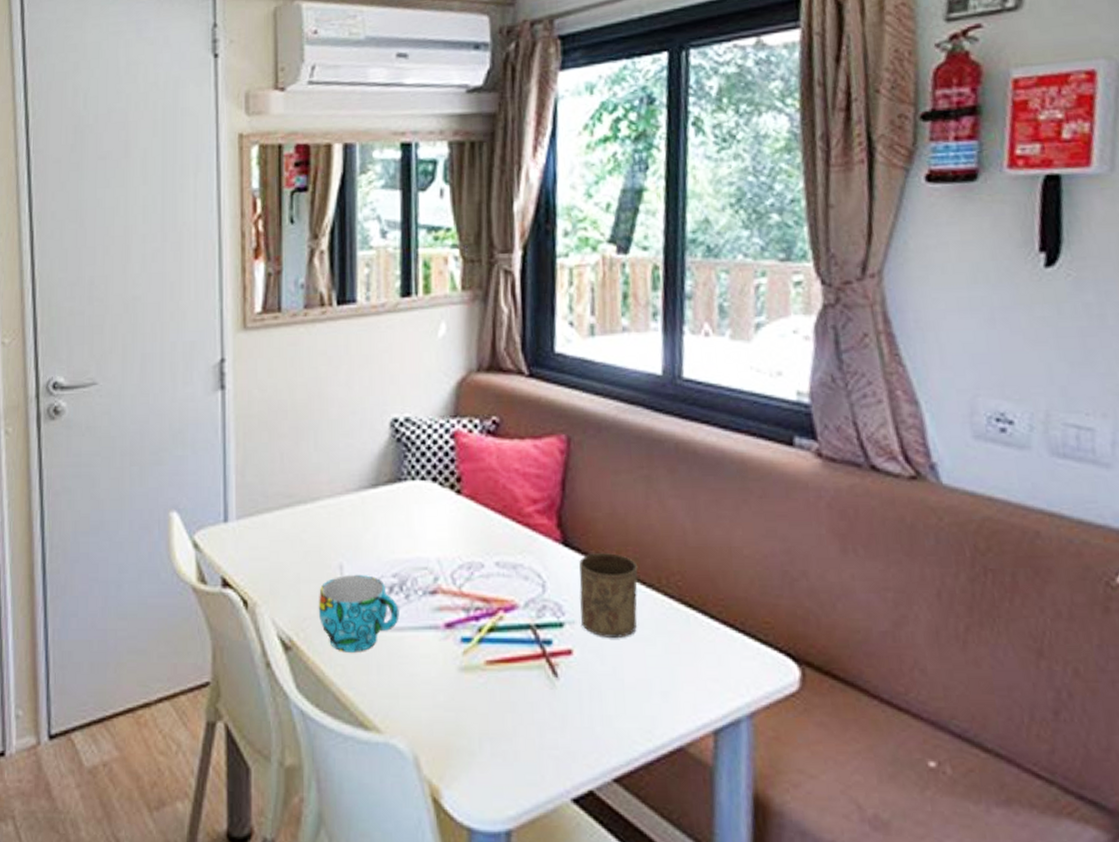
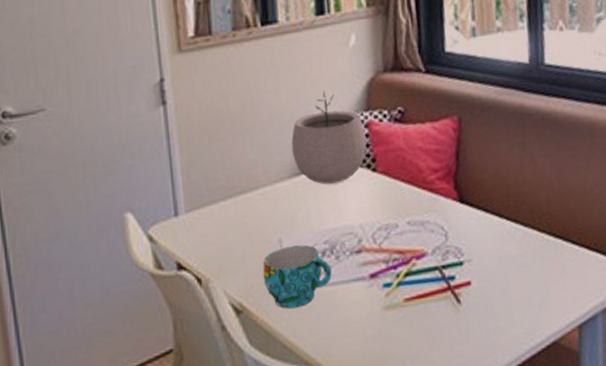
plant pot: none [362,389,452,503] -> present [291,91,367,184]
cup: present [579,553,638,638] -> none [473,204,519,269]

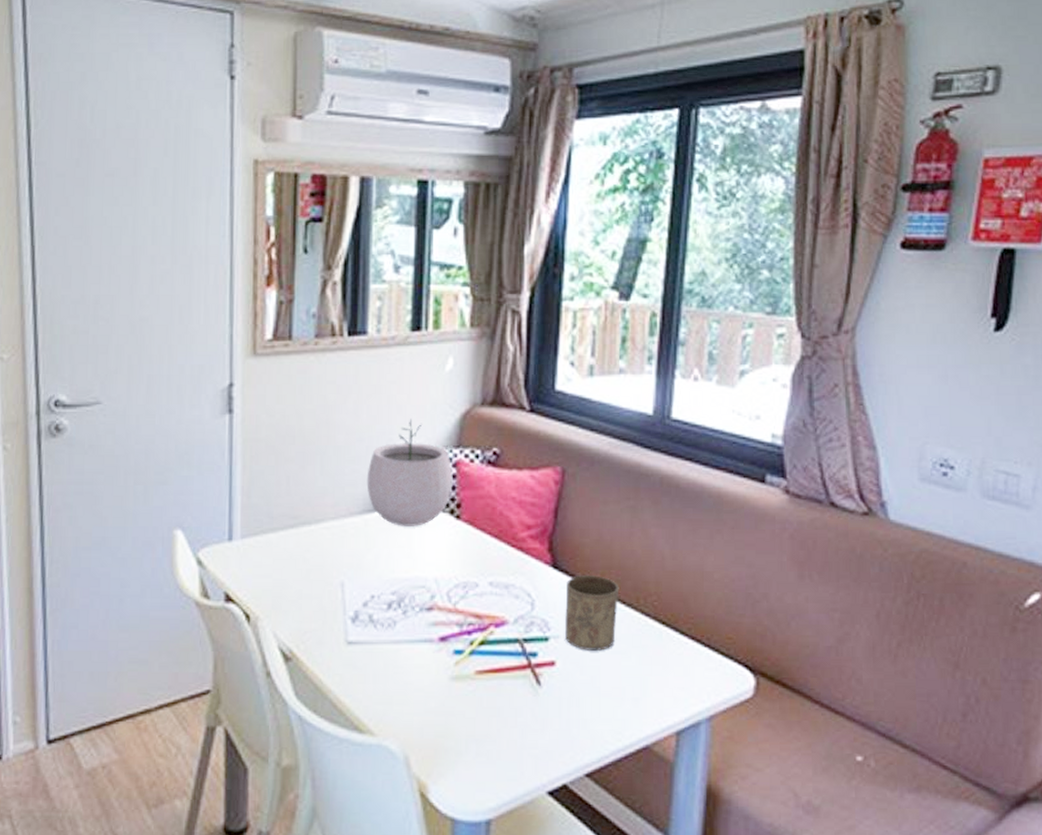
cup: present [262,245,332,309] -> none [318,591,397,663]
cup: none [473,204,519,269] -> present [565,575,619,651]

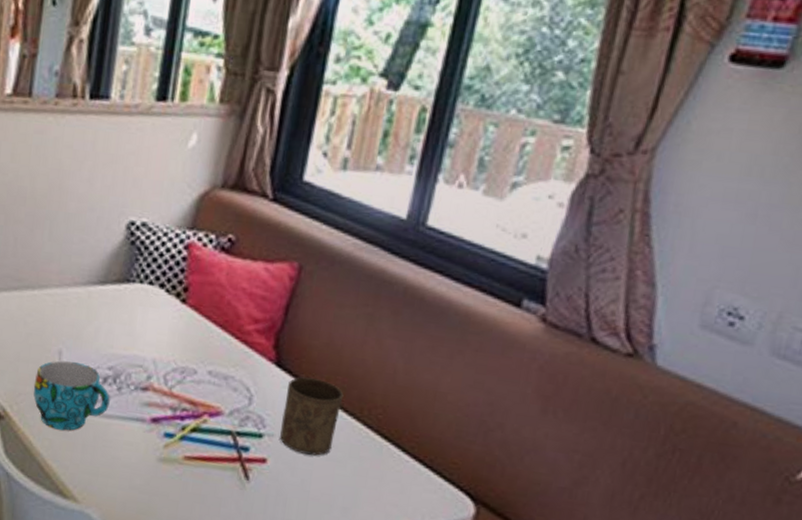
cup: none [318,591,397,663] -> present [33,360,110,431]
plant pot: present [366,419,453,526] -> none [94,194,184,305]

